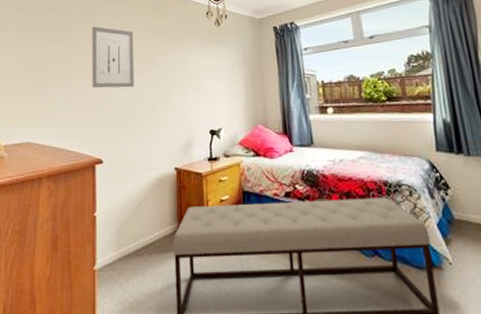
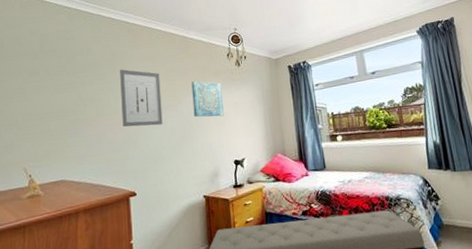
wall art: none [166,41,200,81] -> present [191,81,224,118]

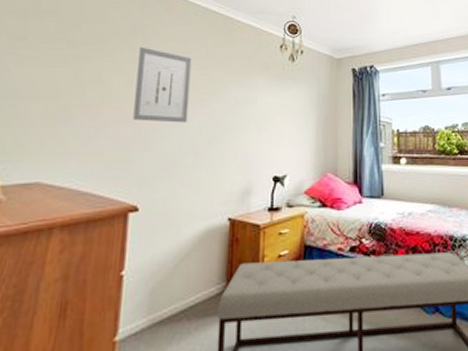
wall art: present [191,81,224,118] -> none [229,73,268,120]

